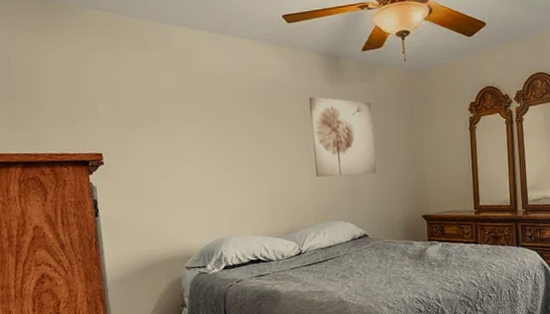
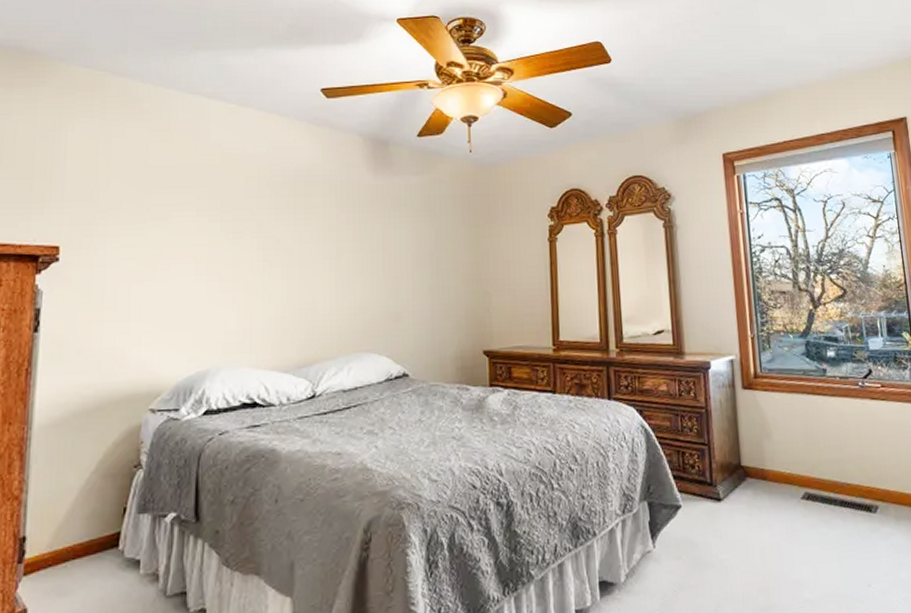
wall art: present [309,97,377,177] -> none [344,189,426,293]

